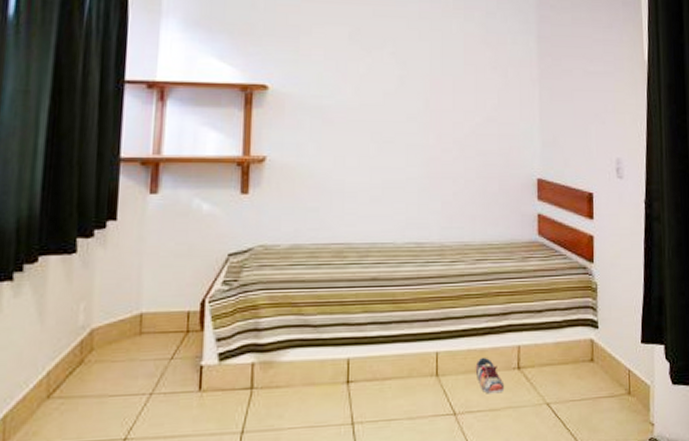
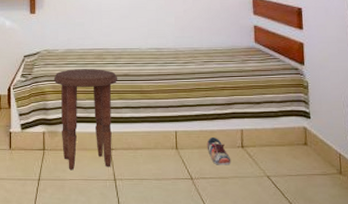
side table: none [271,271,363,416] -> present [53,69,118,171]

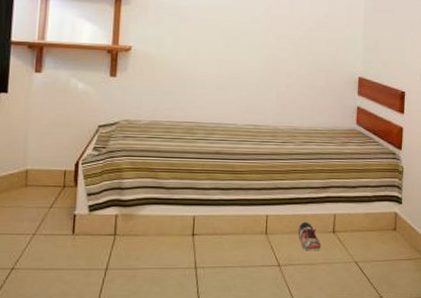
side table: present [53,69,118,171] -> none [133,143,209,259]

